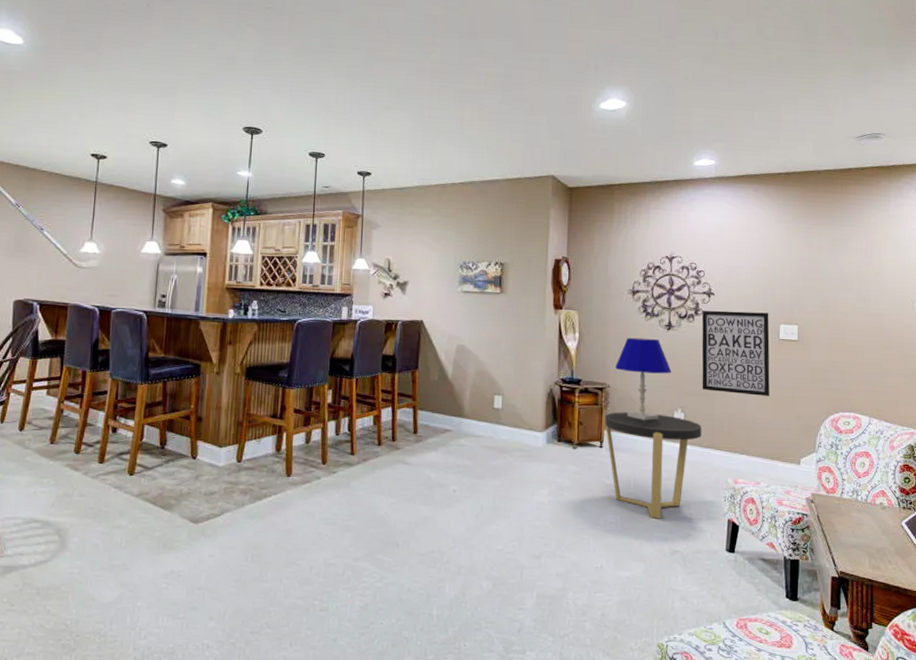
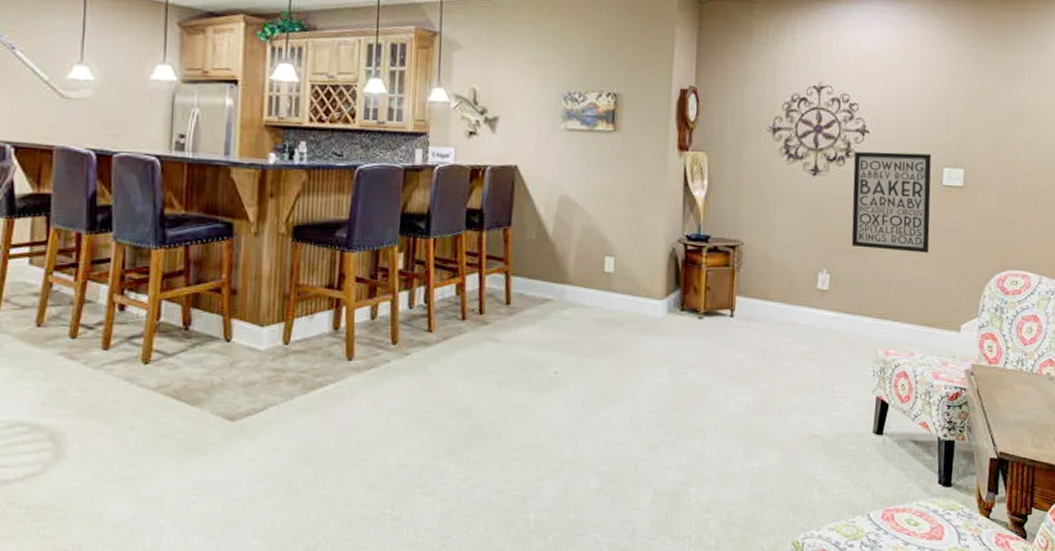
side table: present [605,412,702,519] -> none [737,274,850,399]
table lamp: present [615,337,671,421] -> none [751,184,816,285]

